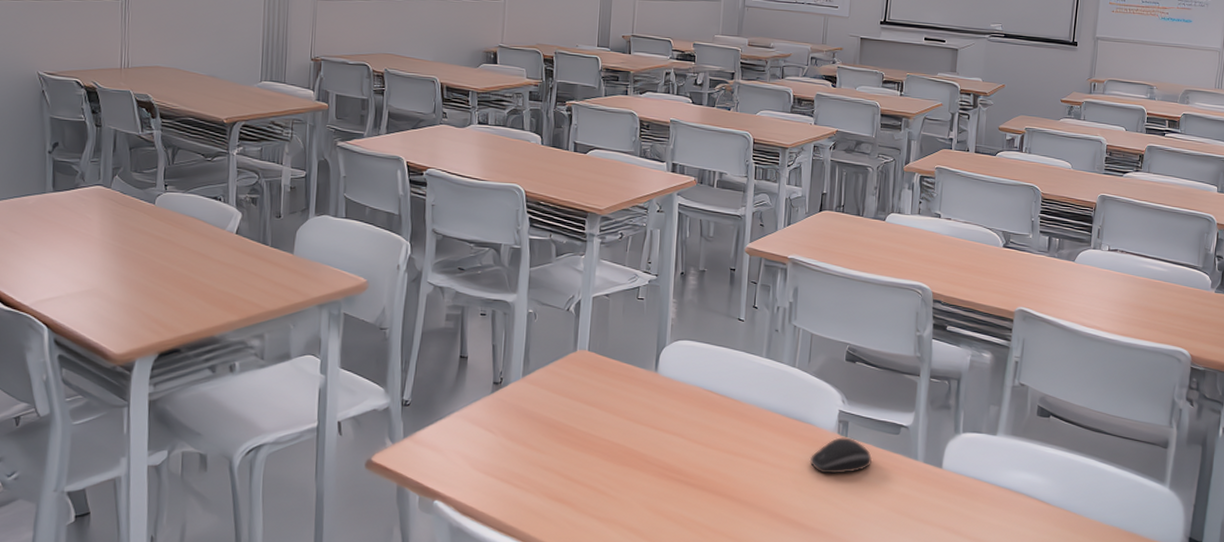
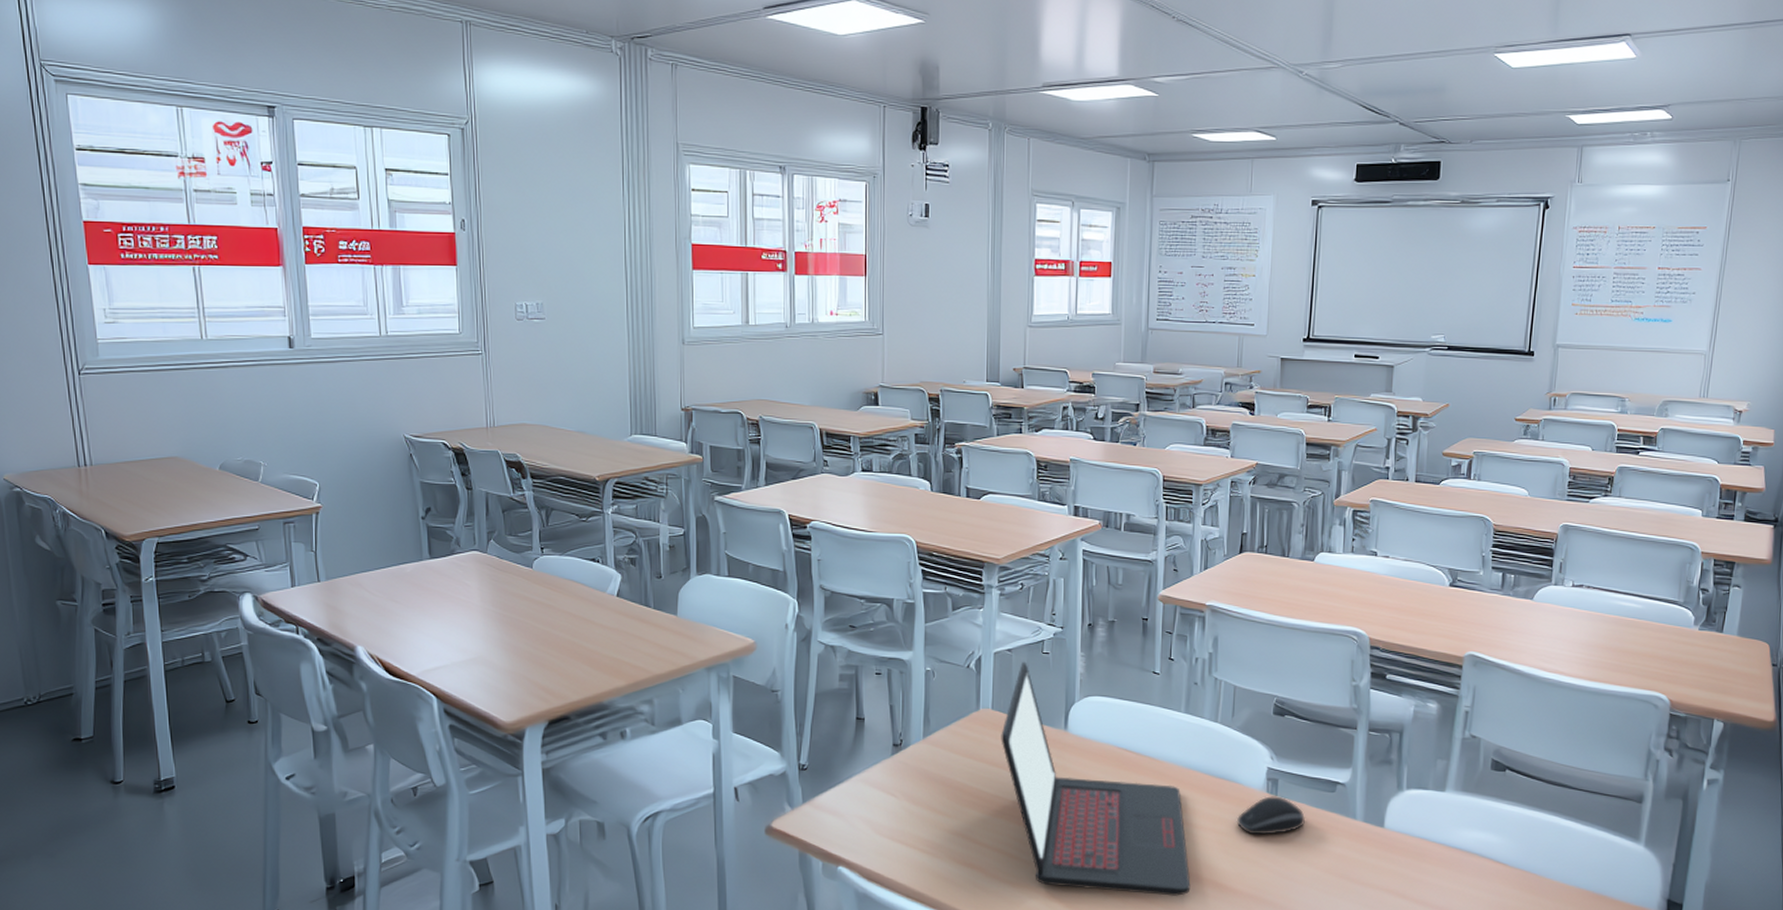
laptop: none [595,306,766,532] -> present [1001,661,1191,896]

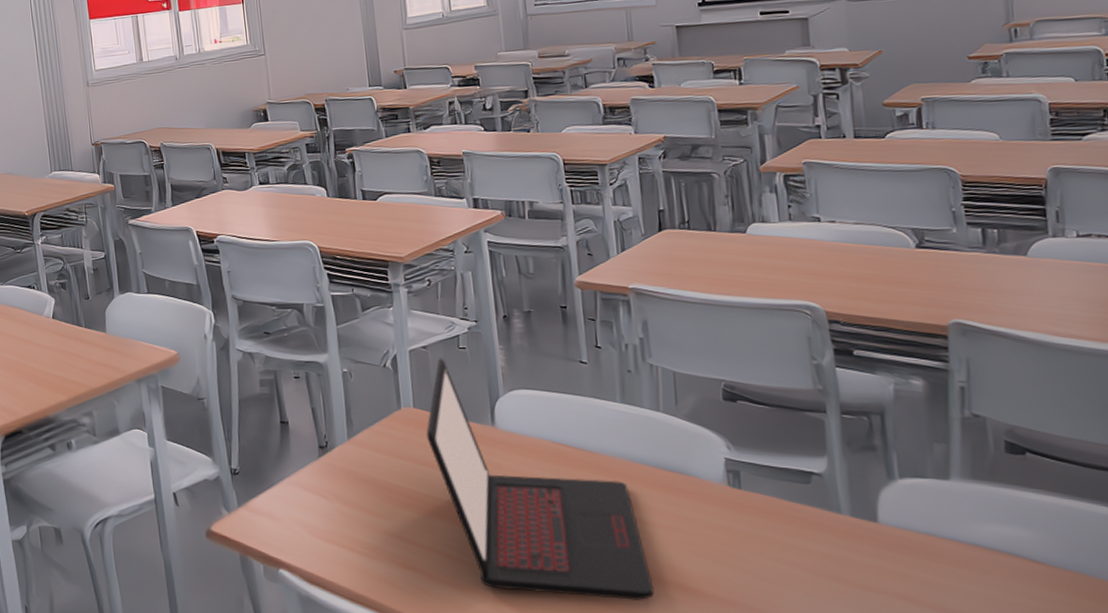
computer mouse: present [1236,796,1305,835] -> none [697,489,779,533]

